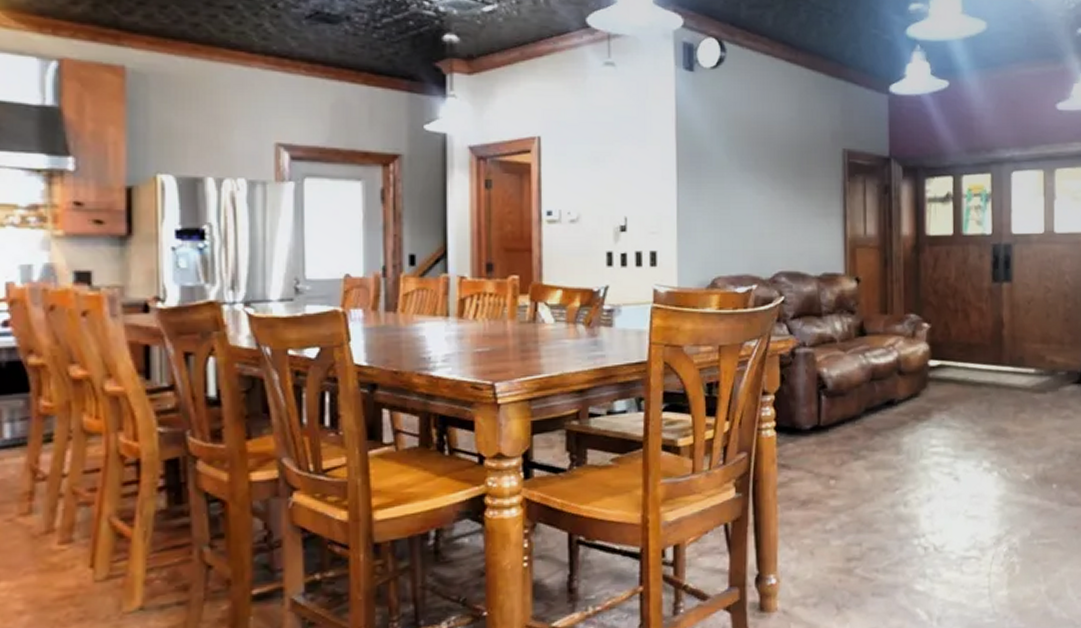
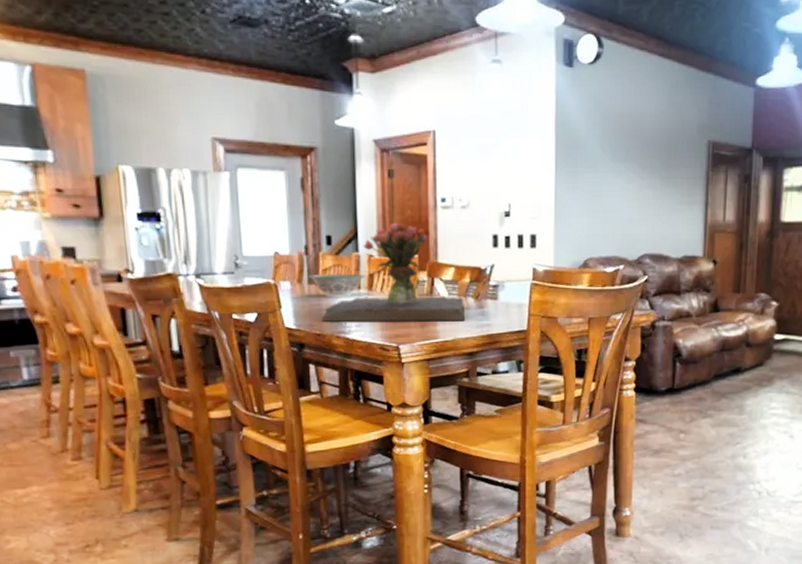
bowl: none [386,298,455,328] -> present [309,273,366,298]
flower arrangement: none [400,238,575,358] -> present [321,222,466,323]

